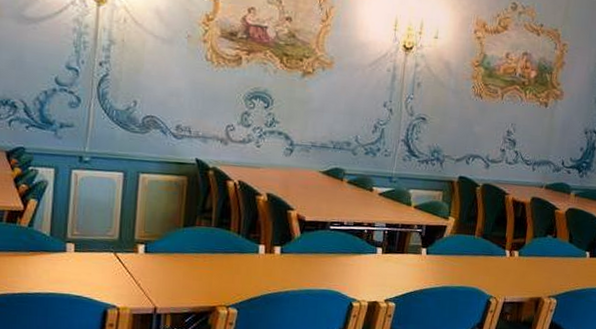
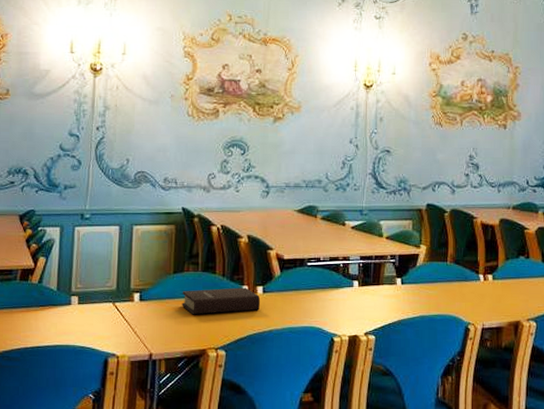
book: none [191,245,278,271] -> present [182,287,261,315]

